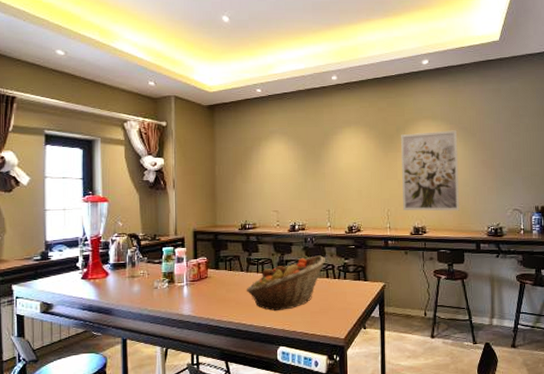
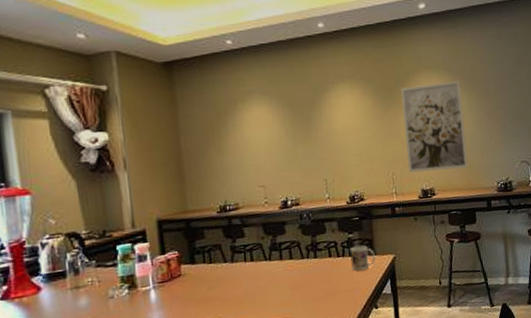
fruit basket: present [246,255,325,312] -> none [232,232,326,305]
mug: none [345,270,367,294] -> present [350,245,376,271]

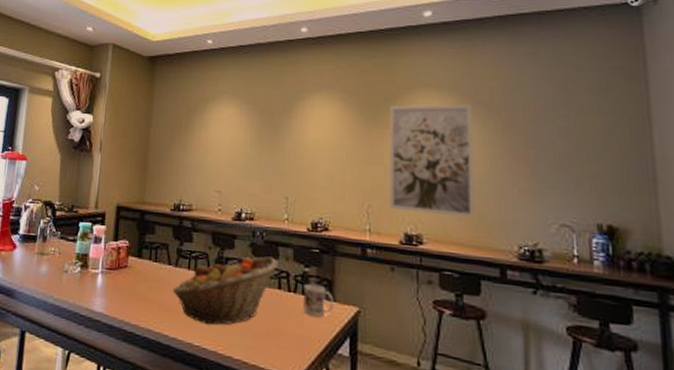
fruit basket: none [232,232,326,305] -> present [172,256,278,325]

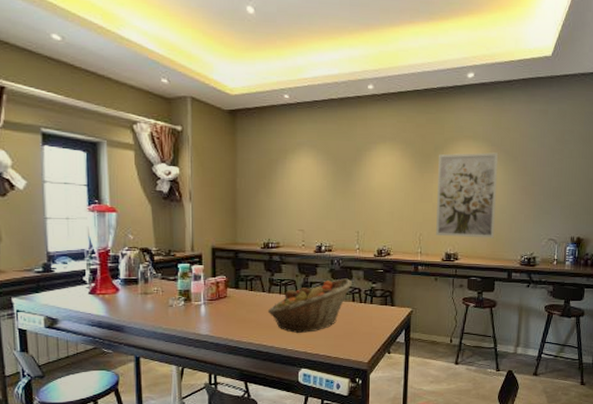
mug: present [303,283,334,317] -> none [371,295,394,318]

